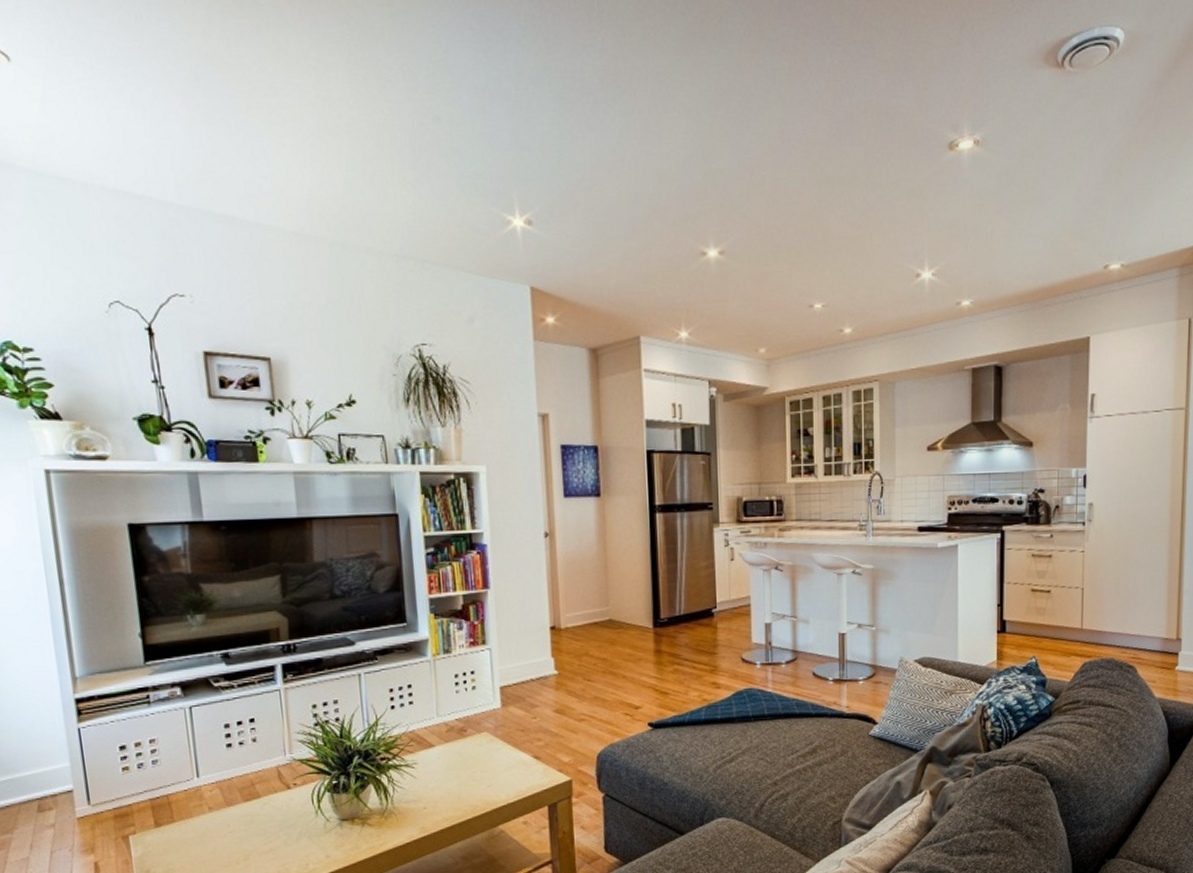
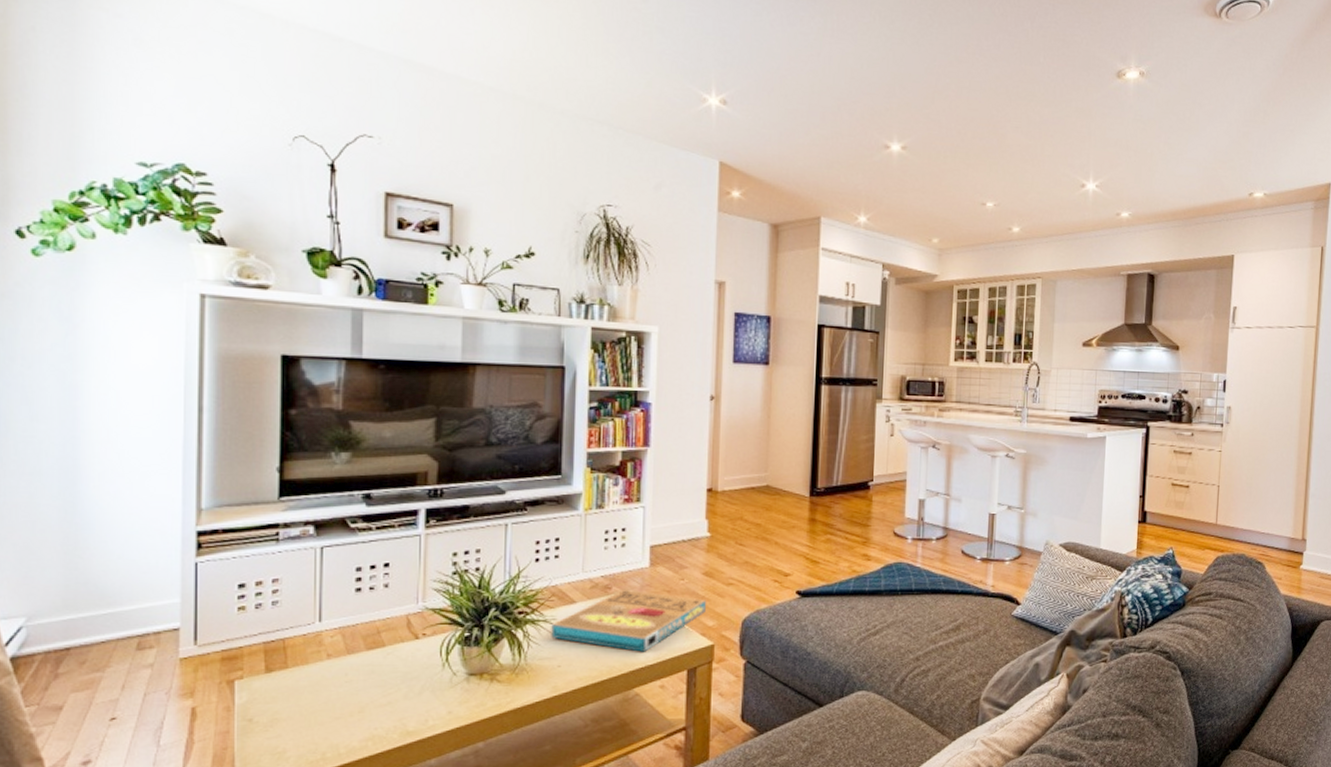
pizza box: none [413,730,560,791] -> present [551,589,706,652]

